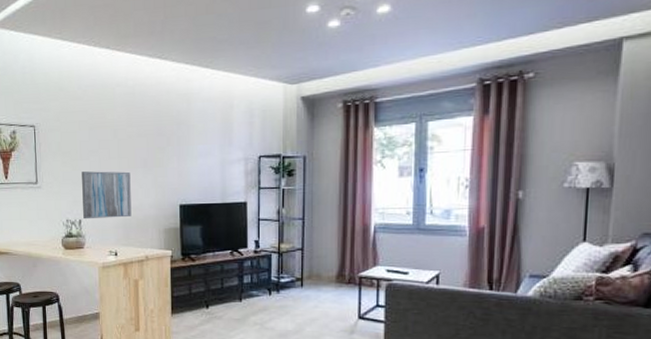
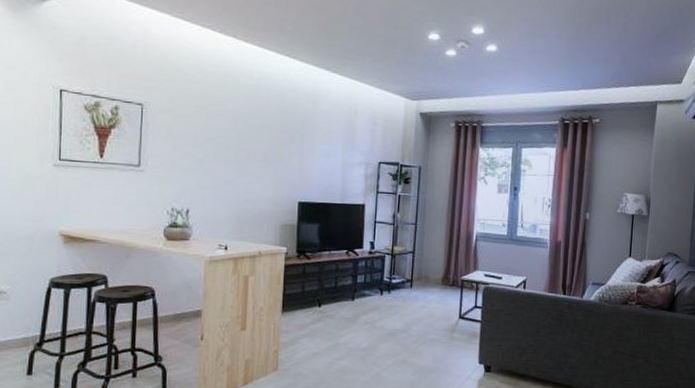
wall art: present [82,171,132,219] -> none [192,159,249,211]

